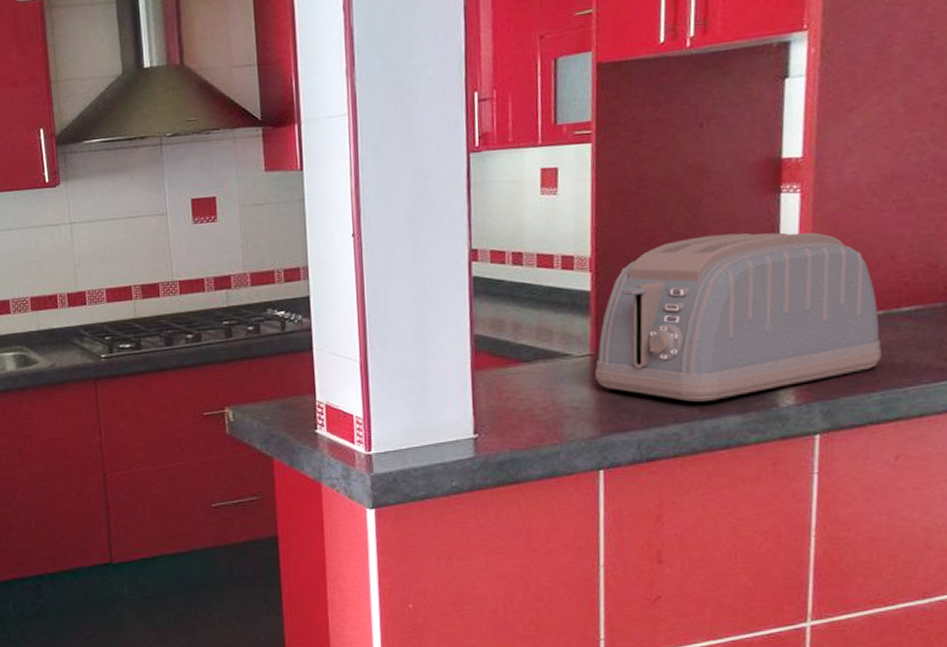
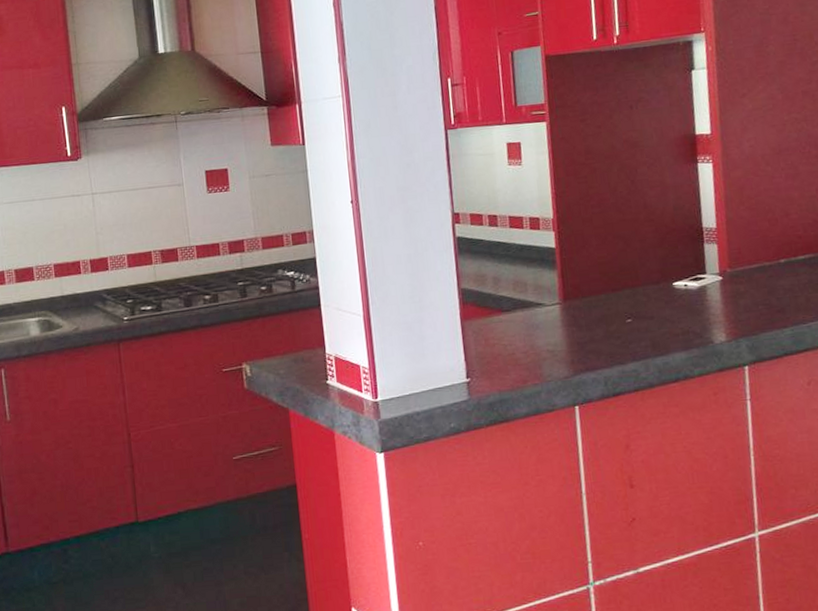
toaster: present [595,232,881,403] -> none [565,195,788,342]

